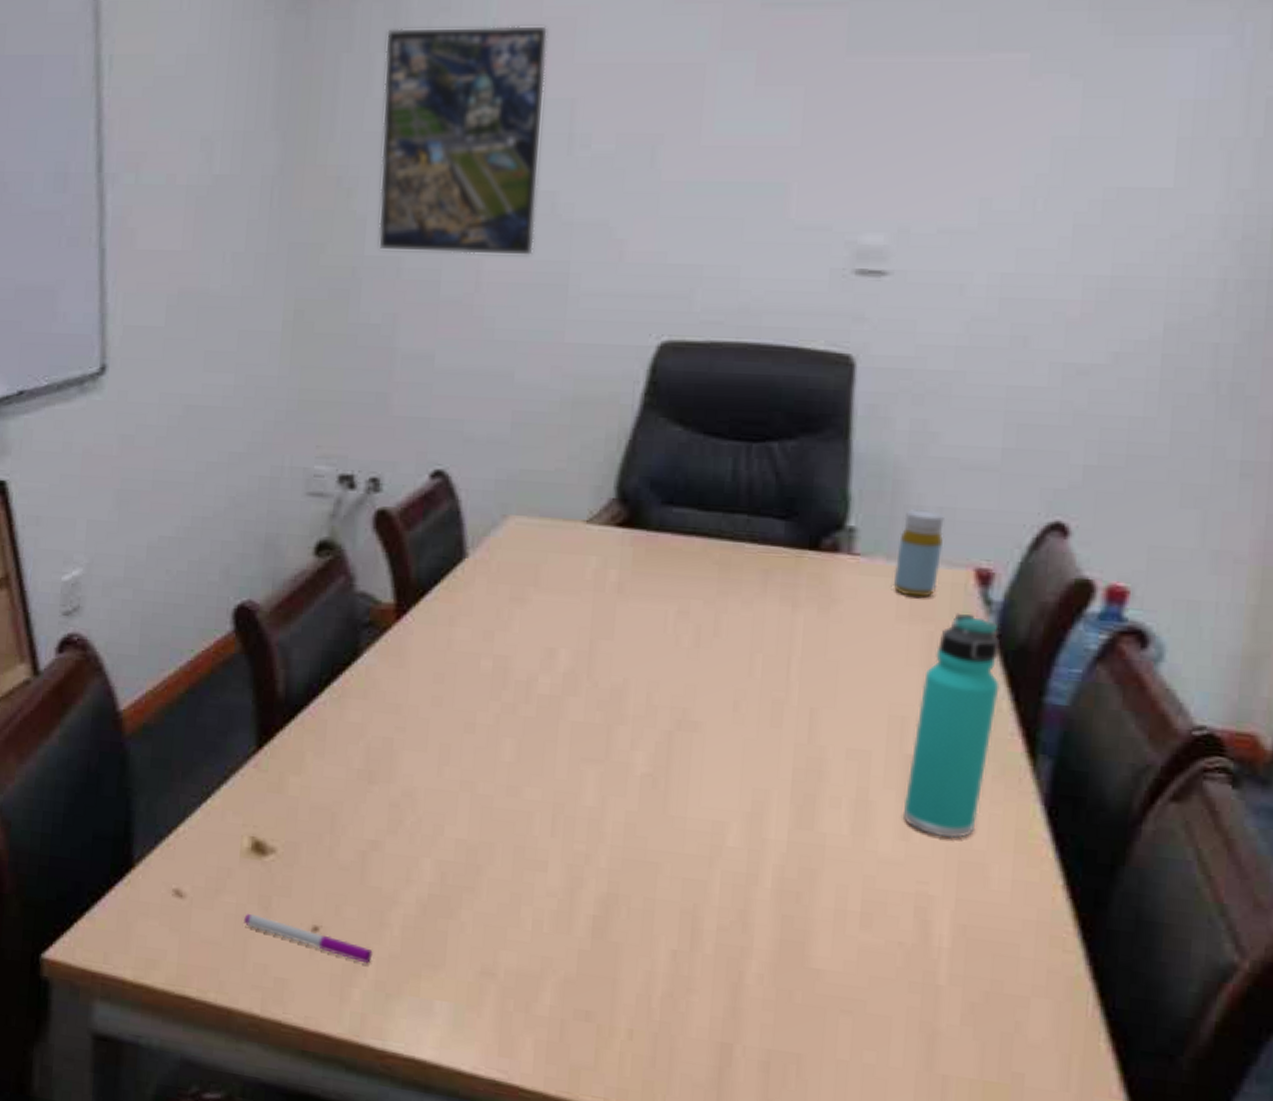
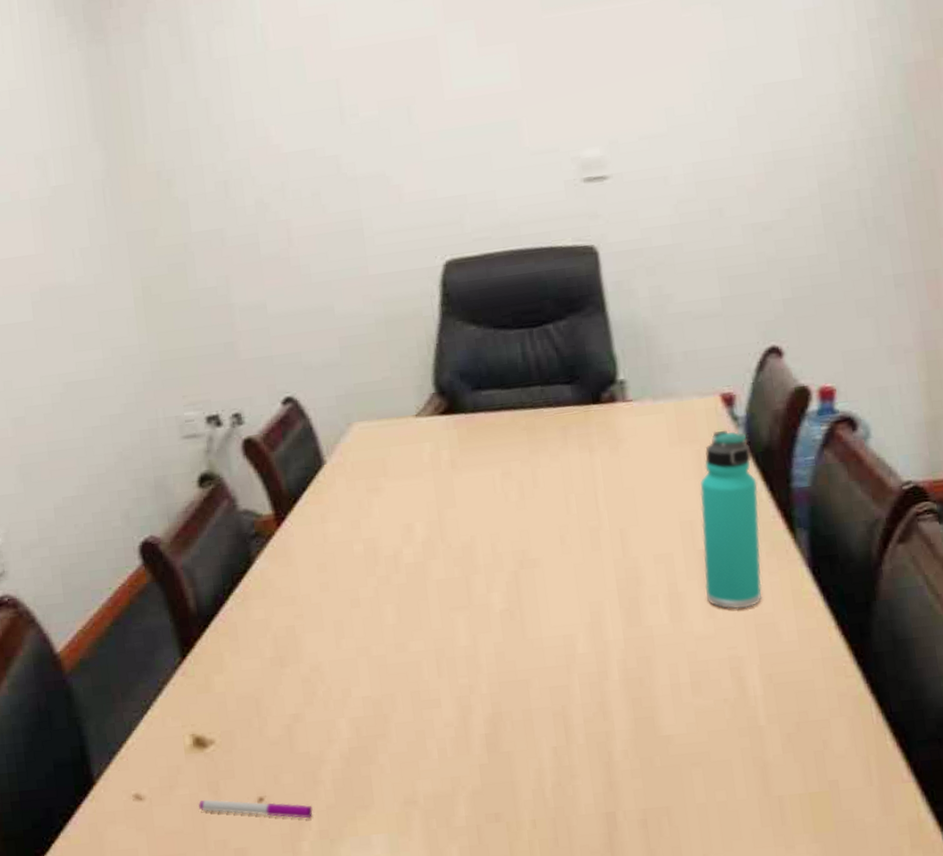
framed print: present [377,24,549,257] -> none [174,23,330,226]
bottle: present [893,509,944,597] -> none [659,355,695,426]

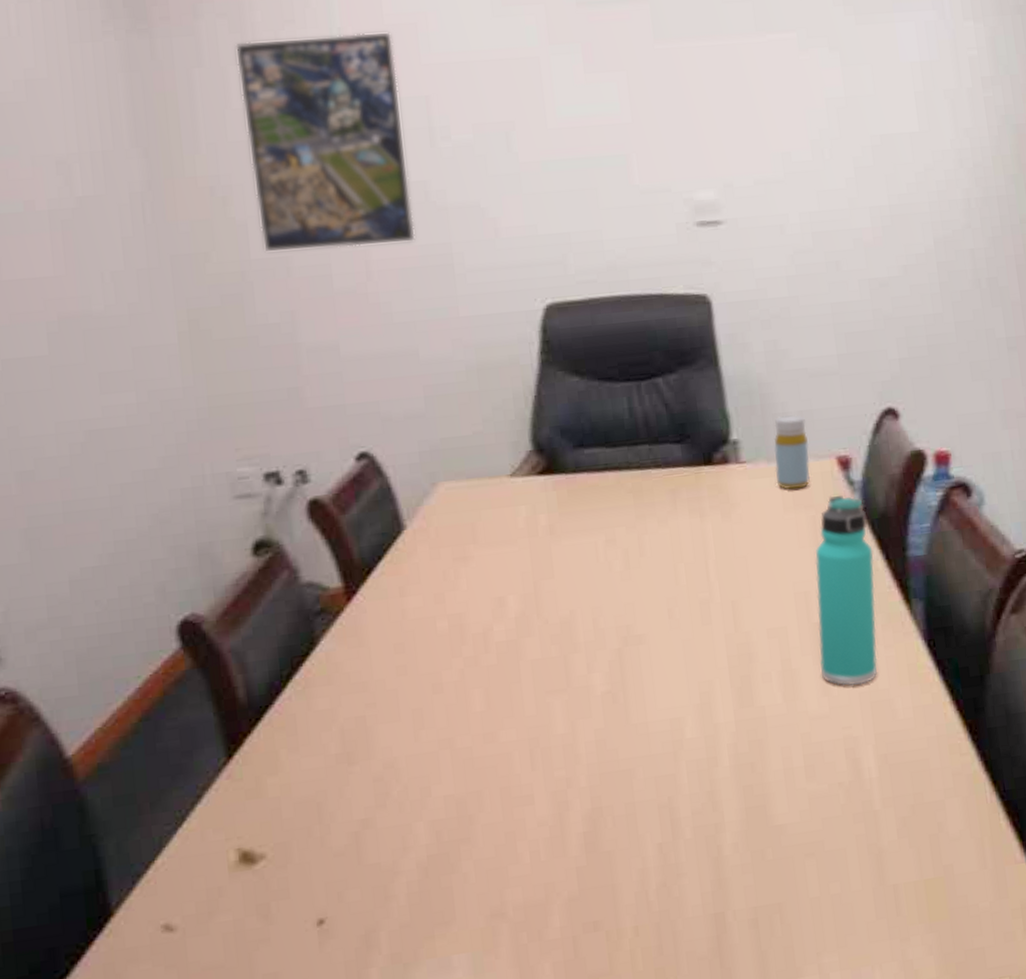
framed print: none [174,23,330,226] -> present [234,31,415,253]
pen: present [199,799,313,819] -> none [244,924,384,942]
bottle: none [659,355,695,426] -> present [774,415,810,490]

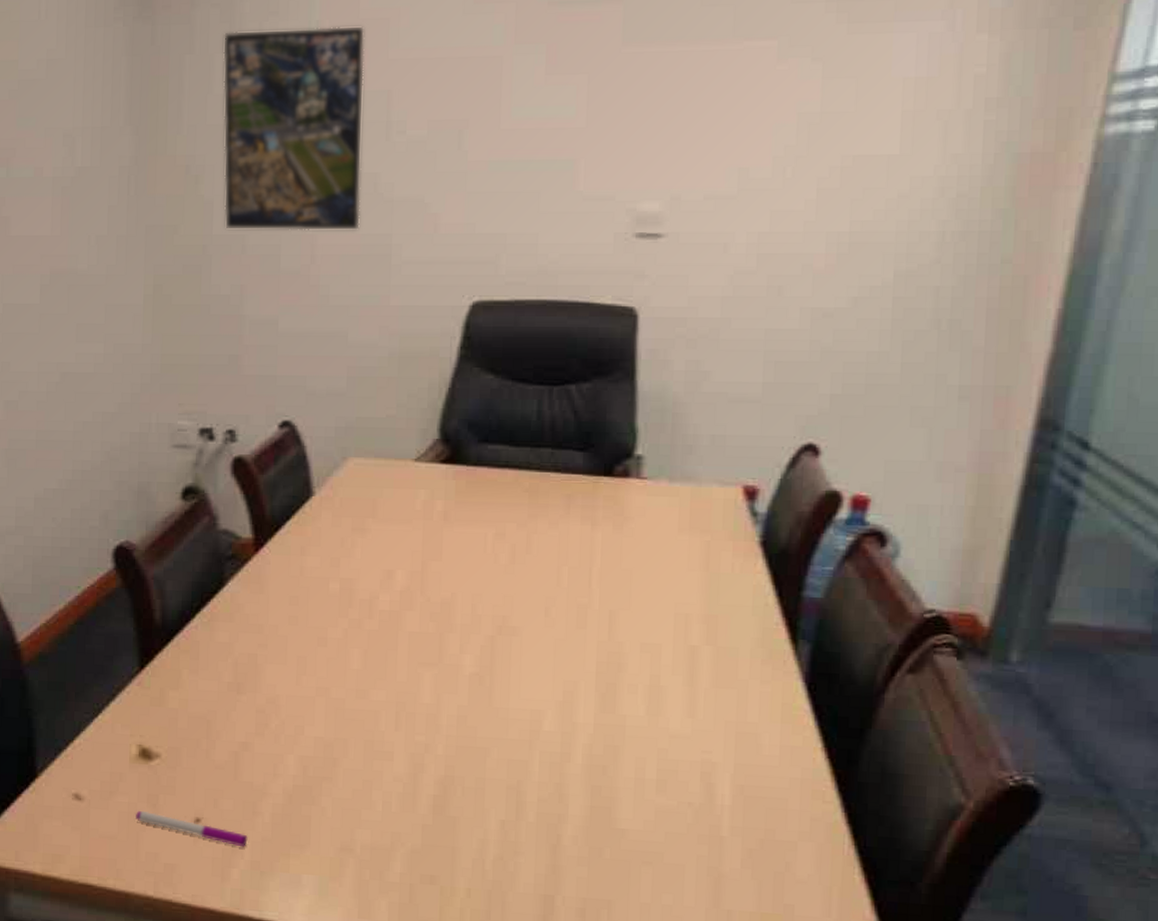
pen: none [244,924,384,942] -> present [136,811,248,847]
bottle: present [774,415,810,490] -> none [675,438,716,512]
thermos bottle: present [815,495,878,686] -> none [688,524,766,714]

